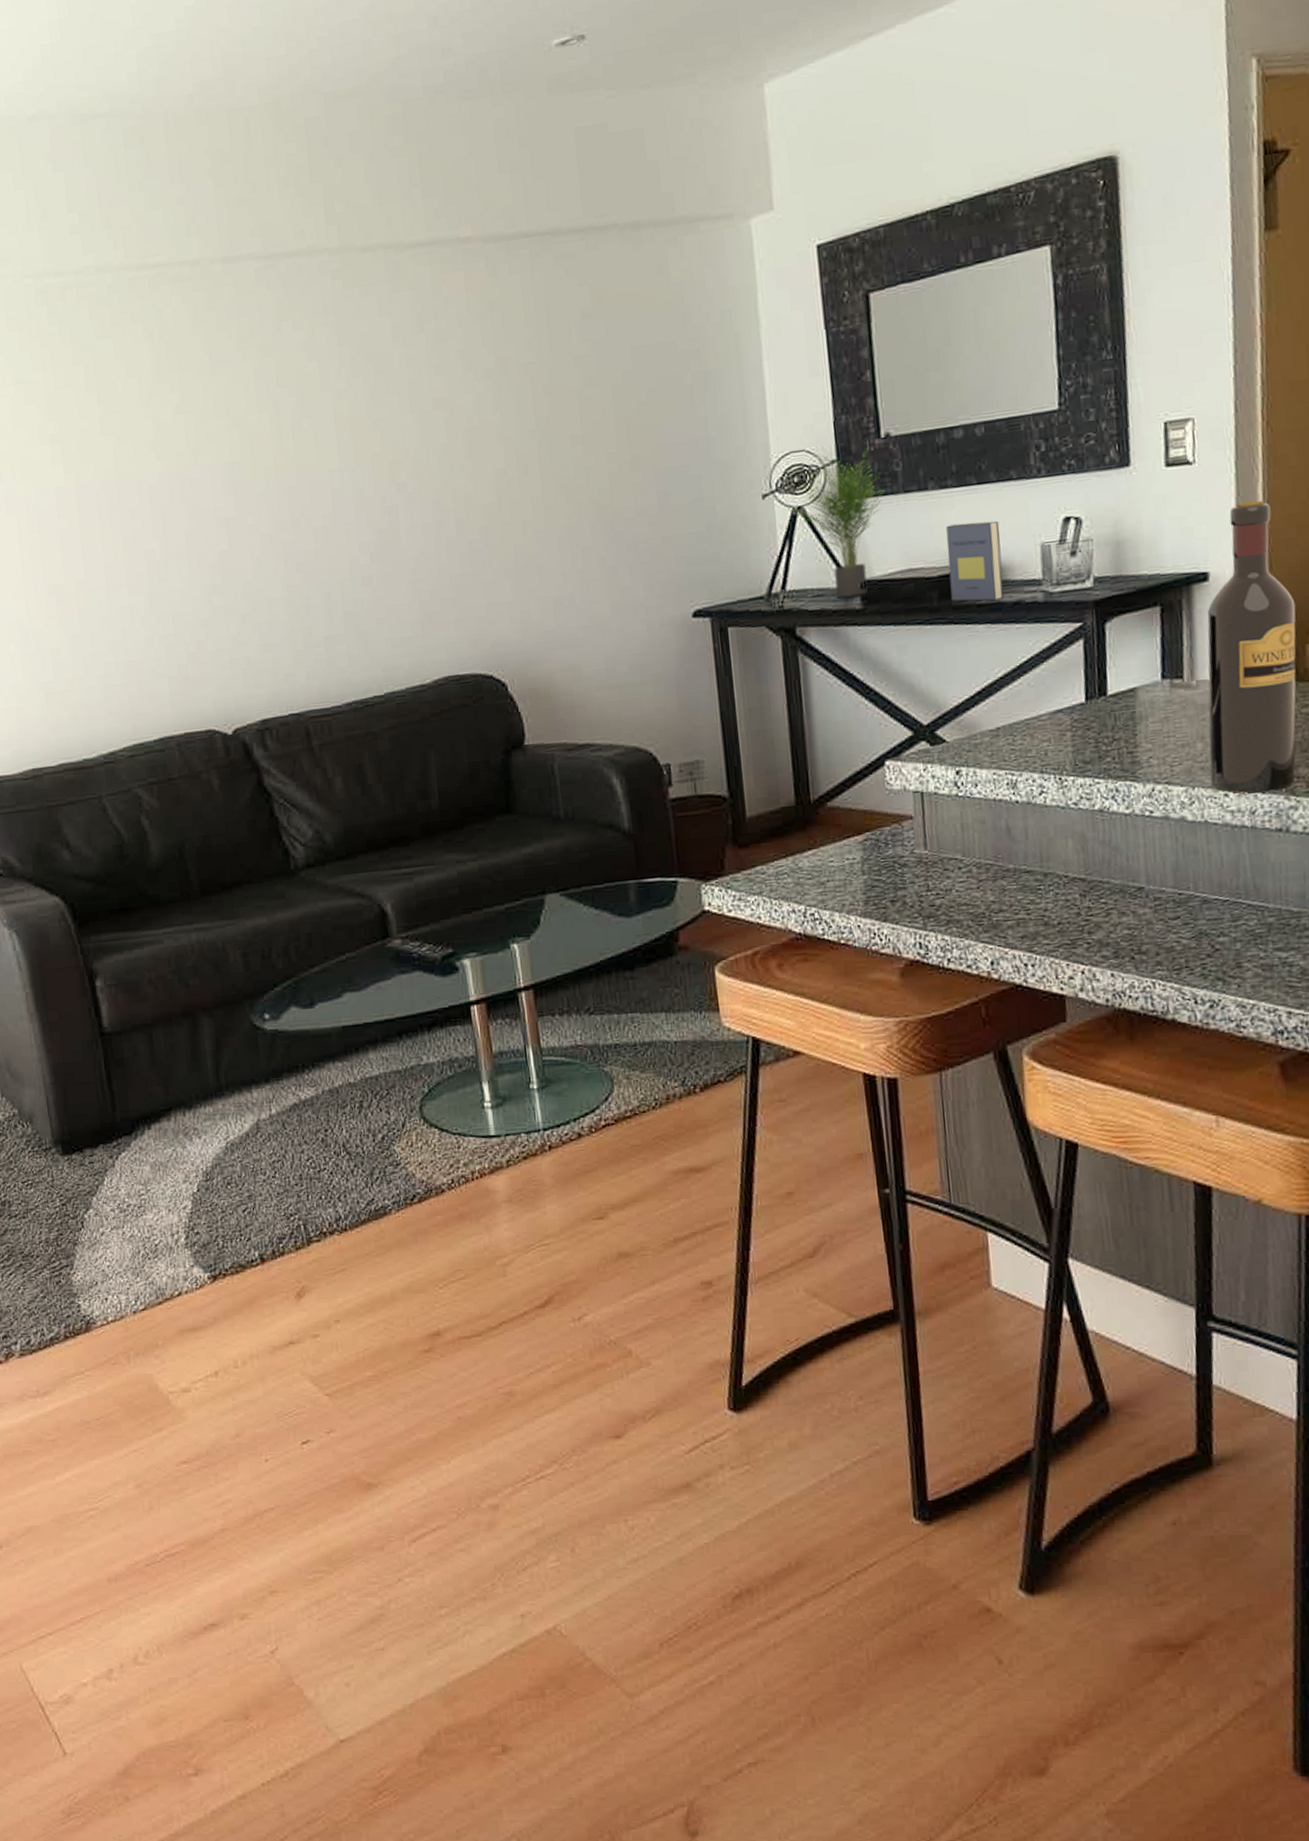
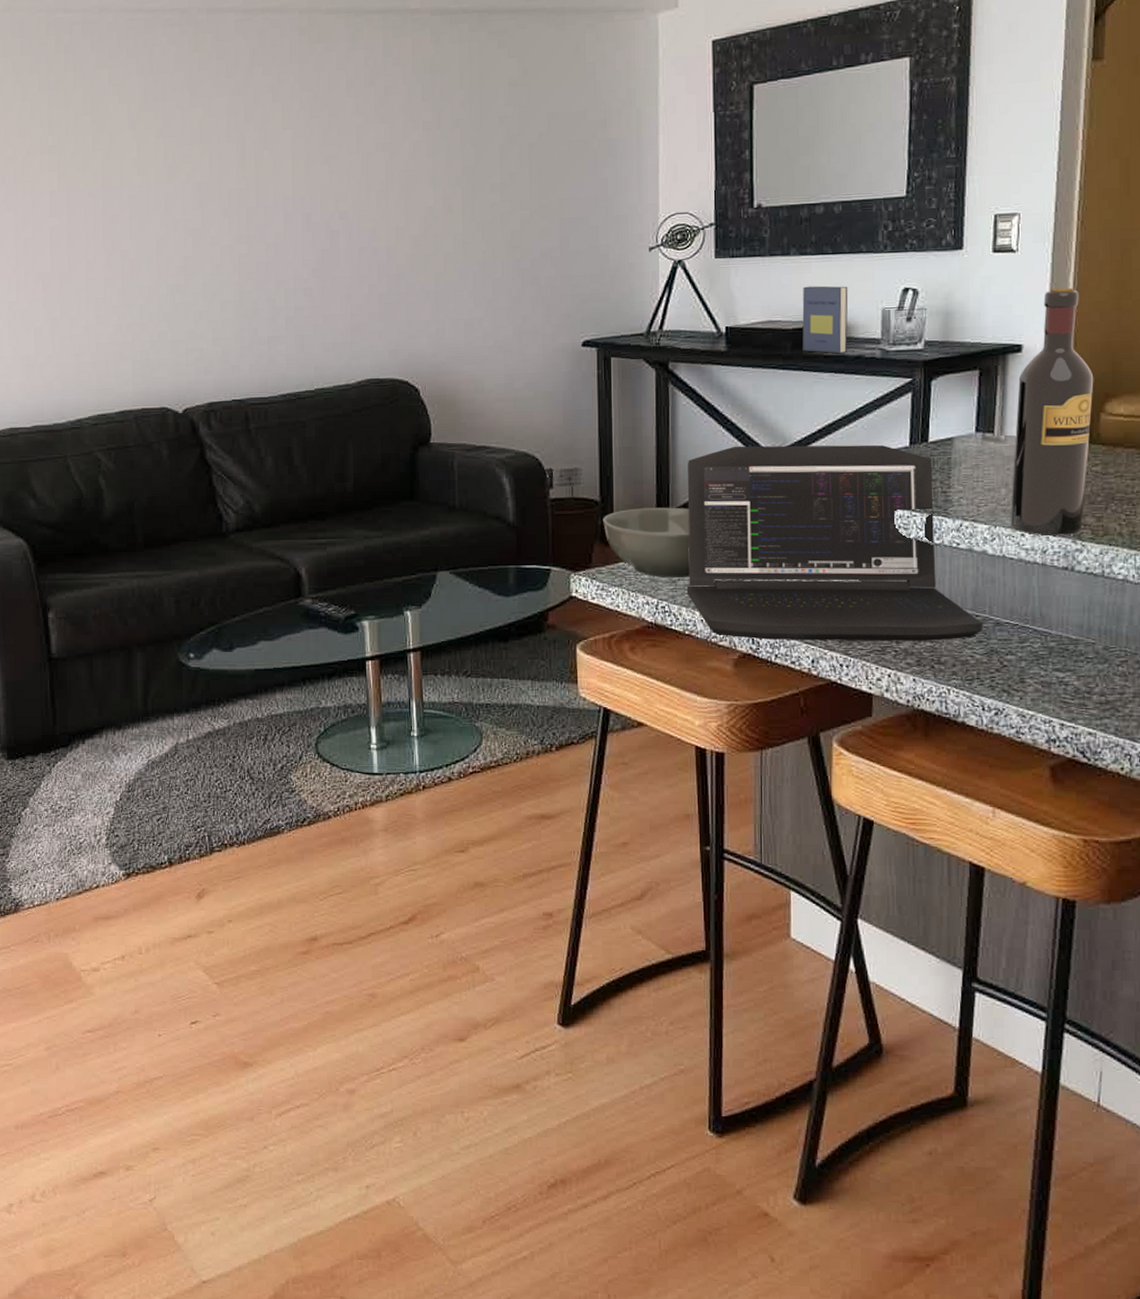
bowl: none [733,796,841,880] -> present [603,507,690,578]
potted plant: present [788,447,885,598] -> none [670,214,754,341]
laptop: none [827,703,1188,943] -> present [686,444,982,641]

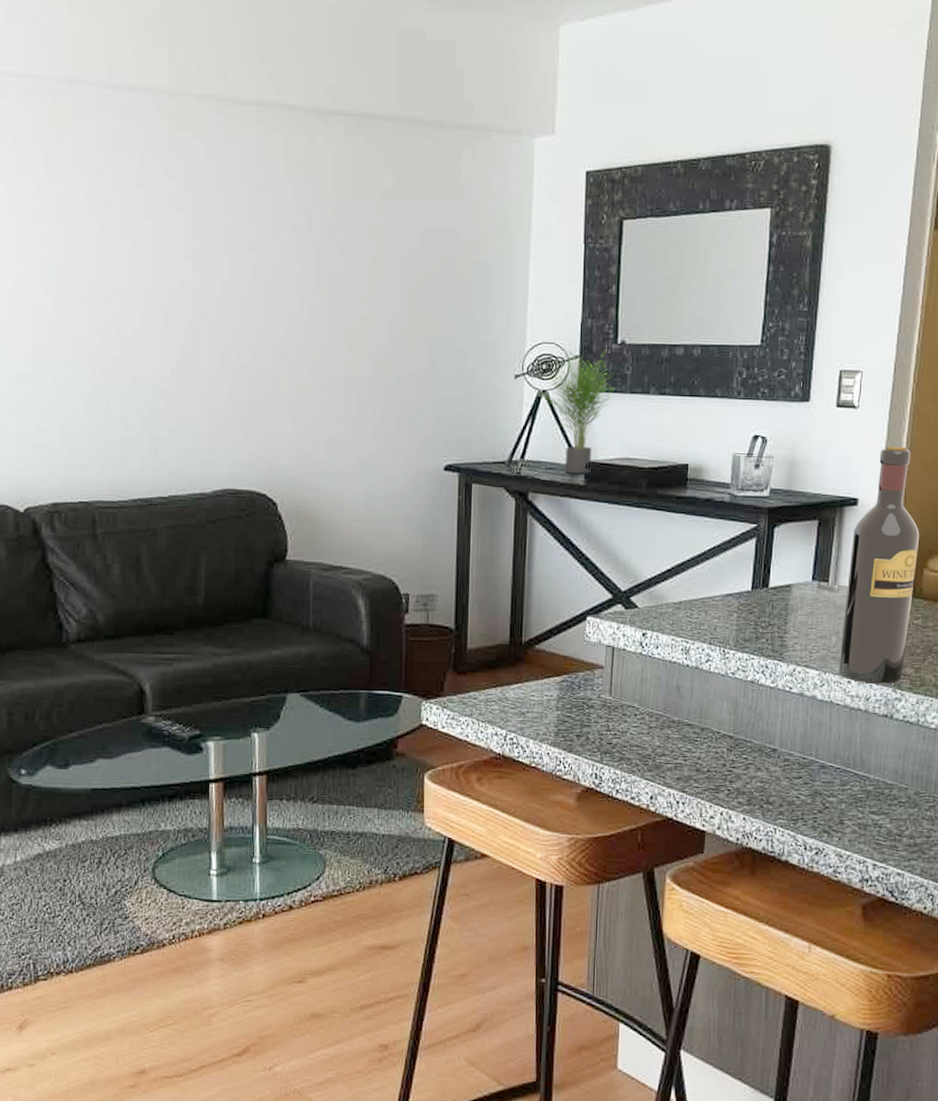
bowl: present [603,507,690,578] -> none [456,638,542,710]
potted plant: none [670,214,754,341] -> present [535,349,615,474]
laptop: present [686,444,982,641] -> none [534,580,809,781]
book: present [802,286,848,354] -> none [657,426,703,496]

